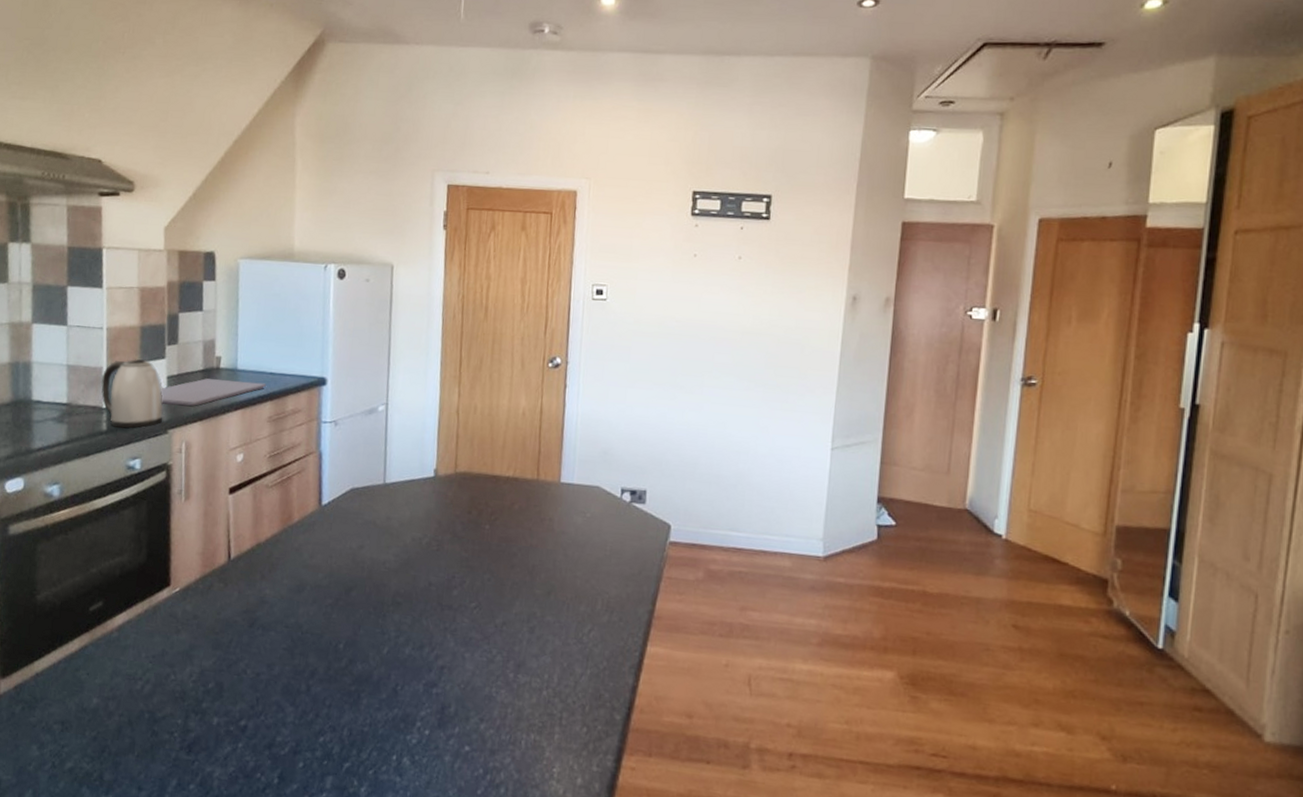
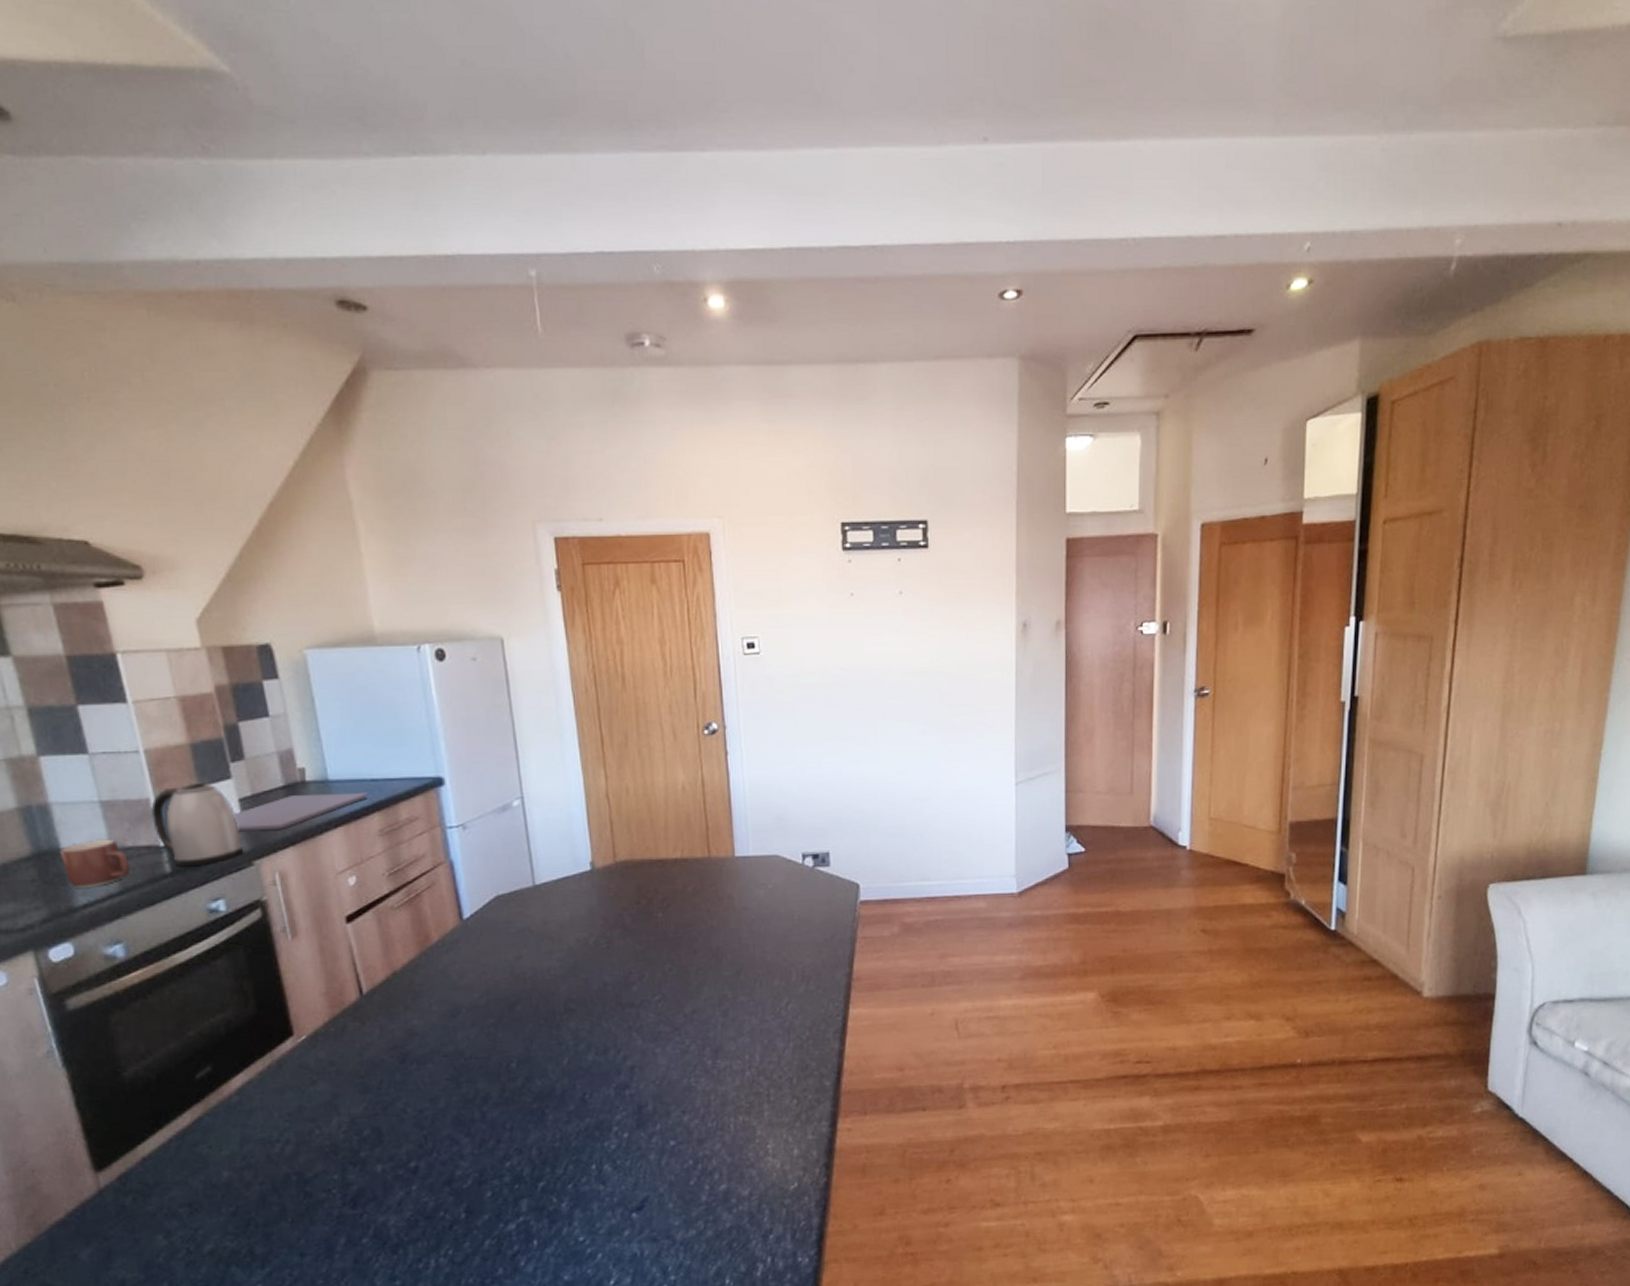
mug: none [30,396,78,436] -> present [59,838,131,889]

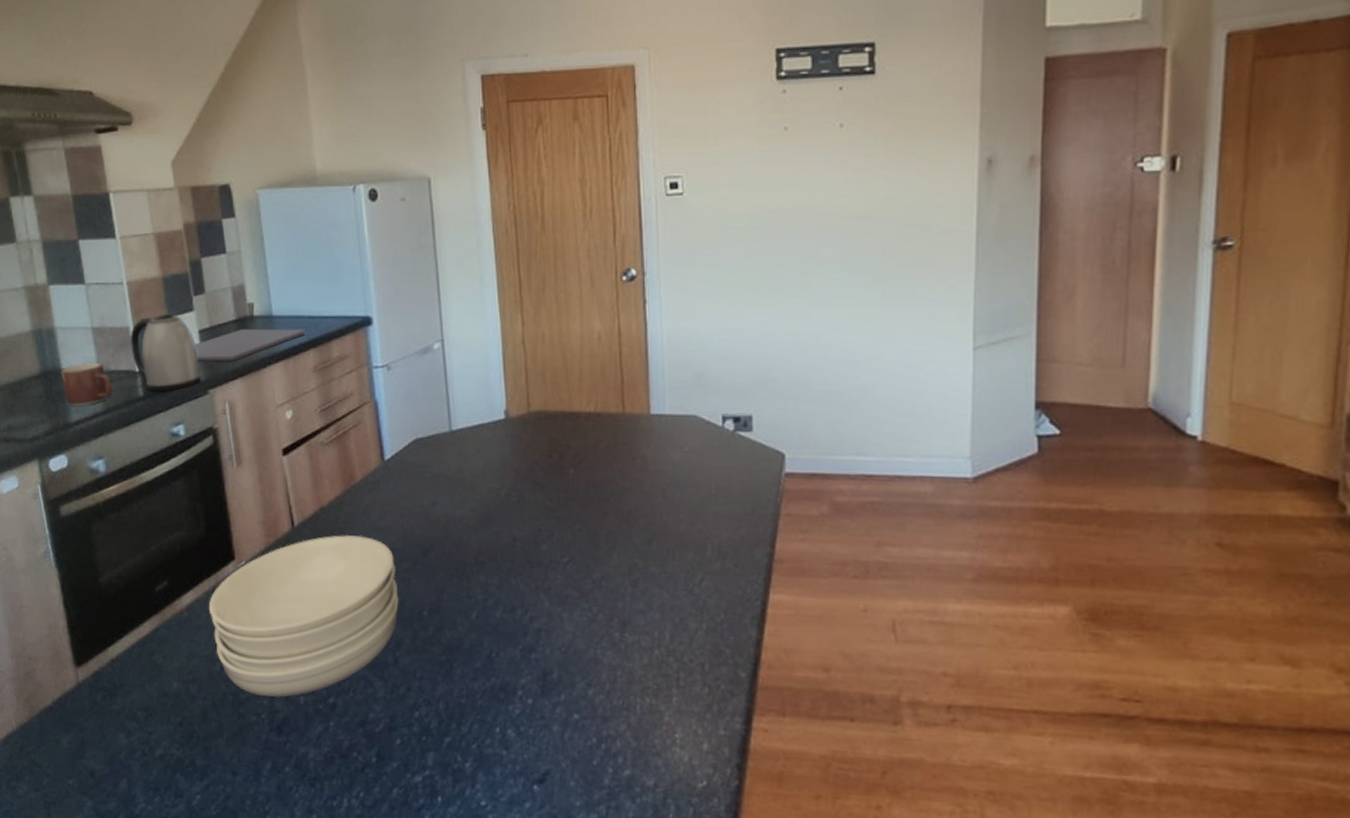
bowl: none [263,995,485,1172] -> present [208,535,399,698]

